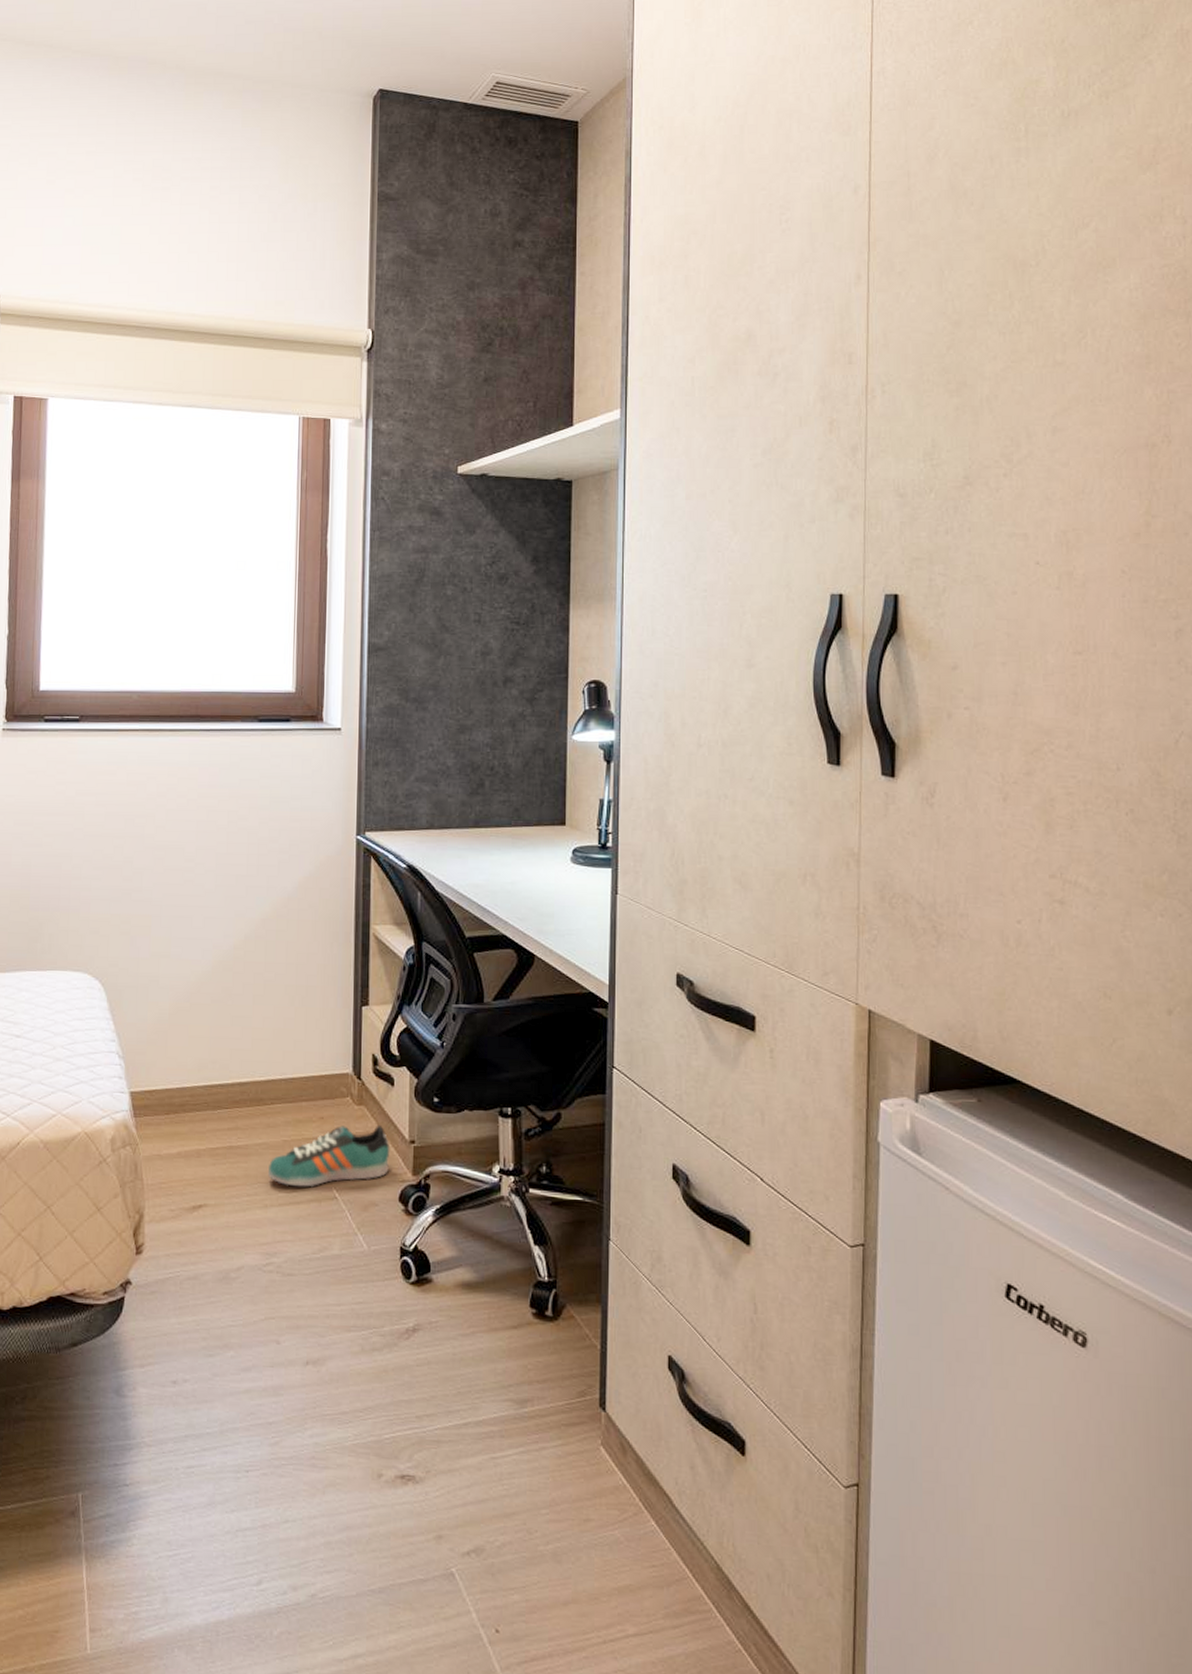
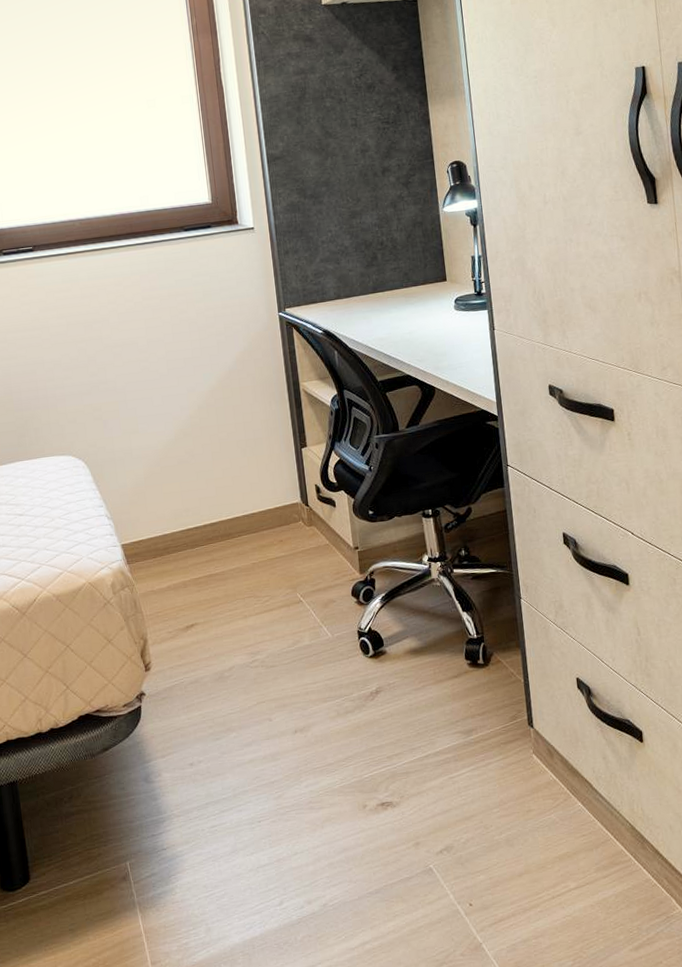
sneaker: present [268,1124,390,1188] -> none [243,539,340,598]

